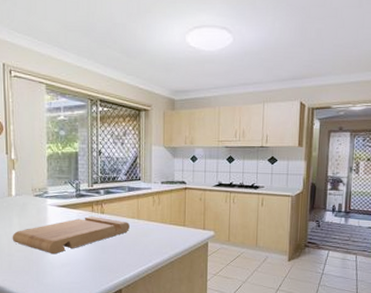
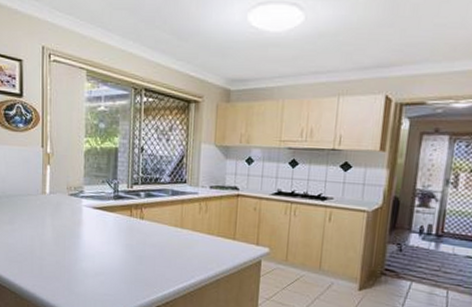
cutting board: present [12,215,130,254] -> none [44,220,171,262]

